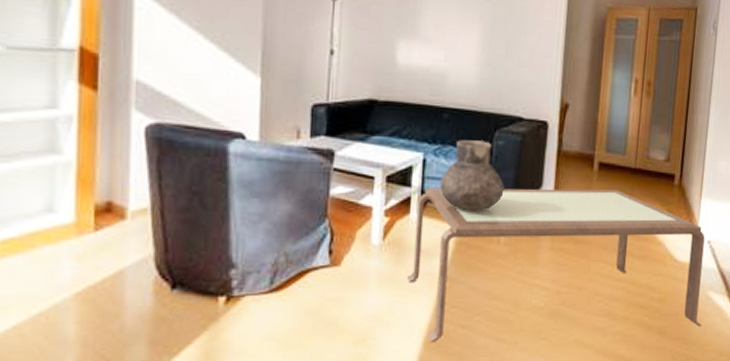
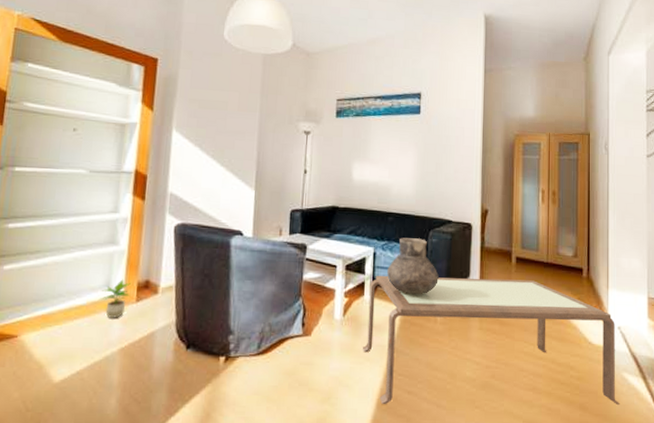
potted plant: none [37,201,84,254] -> present [99,279,131,318]

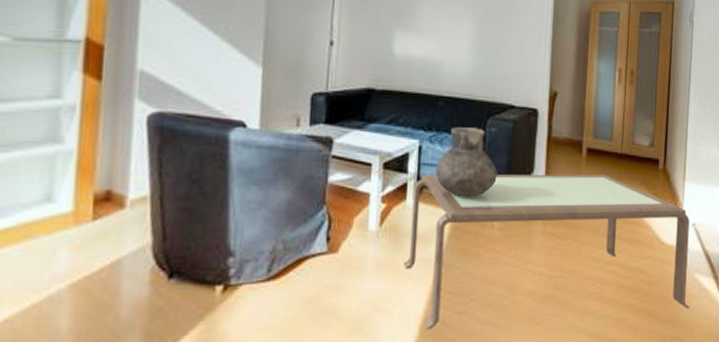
potted plant: present [99,279,131,318] -> none [35,190,84,244]

